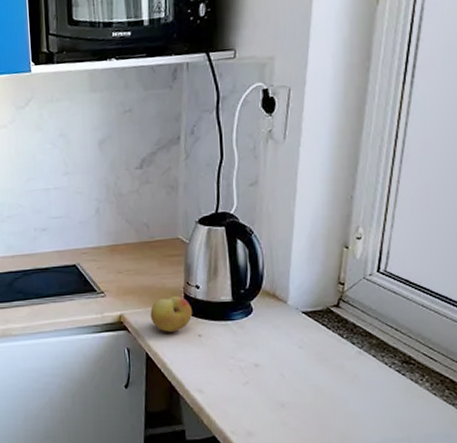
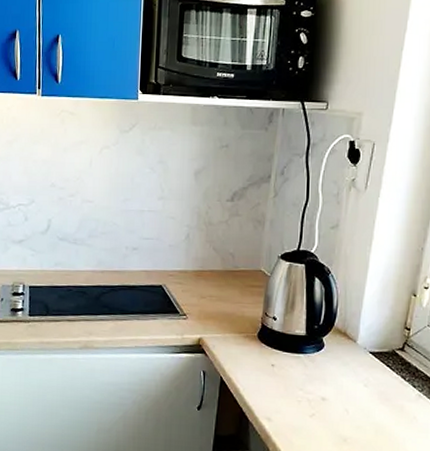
fruit: present [150,296,193,332] -> none [228,325,268,359]

